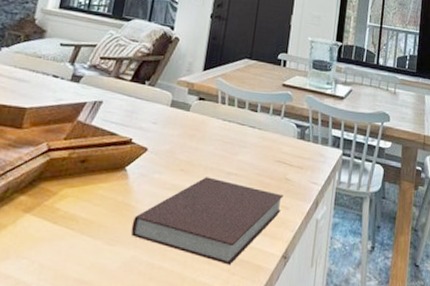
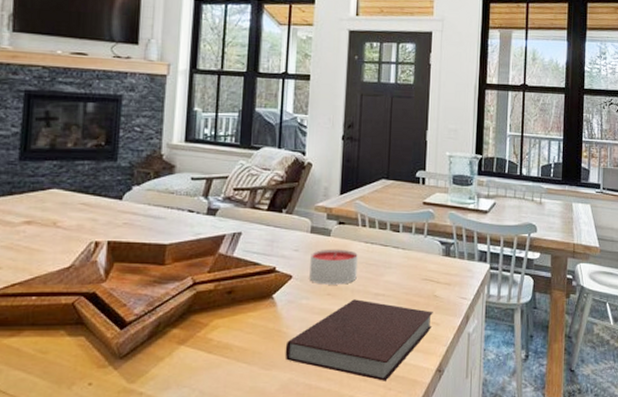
candle: none [164,124,215,161] -> present [309,249,358,285]

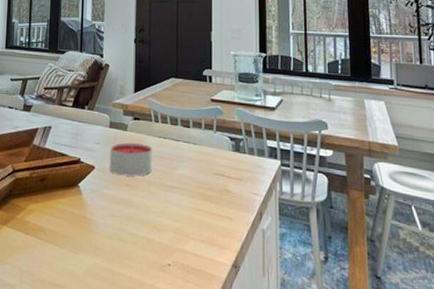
notebook: present [285,299,433,381] -> none [90,191,226,273]

